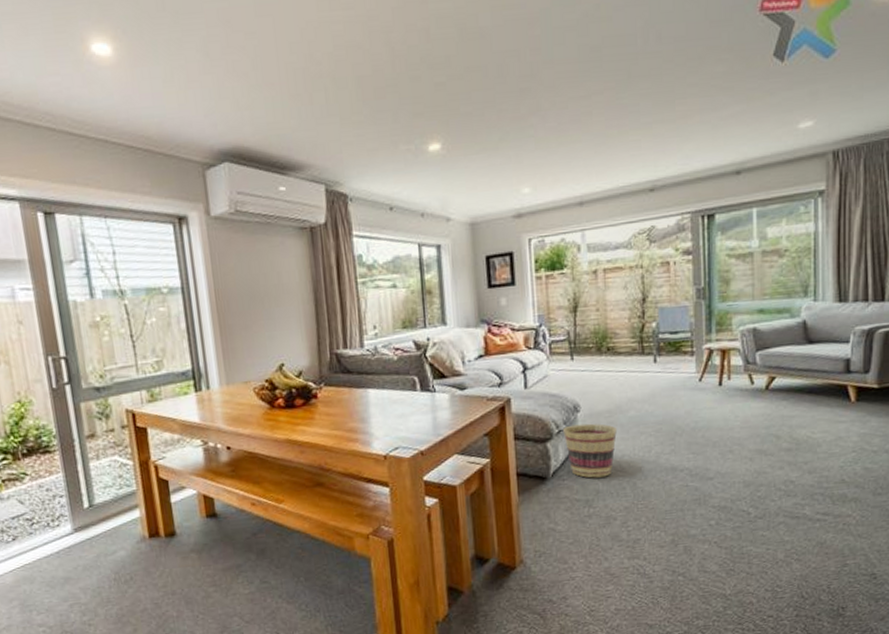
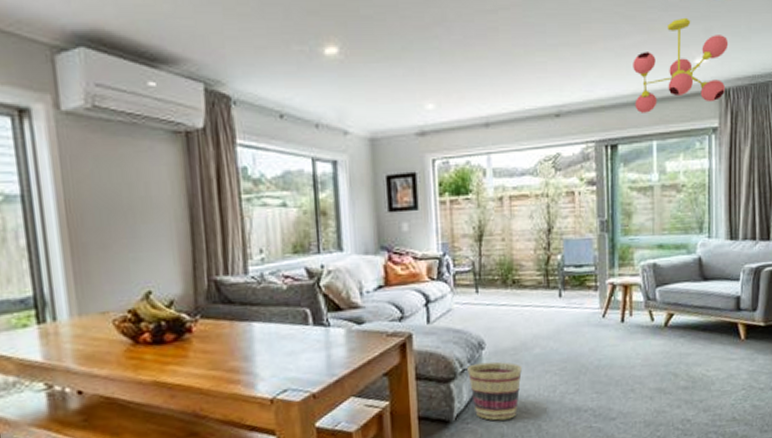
ceiling light fixture: none [731,83,837,182] -> present [633,17,729,113]

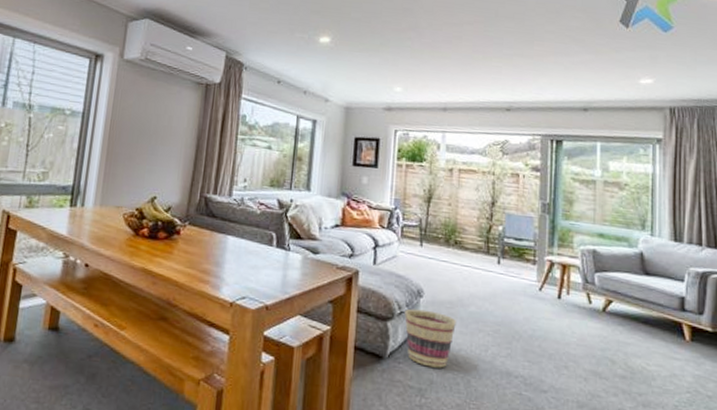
ceiling light fixture: present [633,17,729,113] -> none [580,45,674,118]

